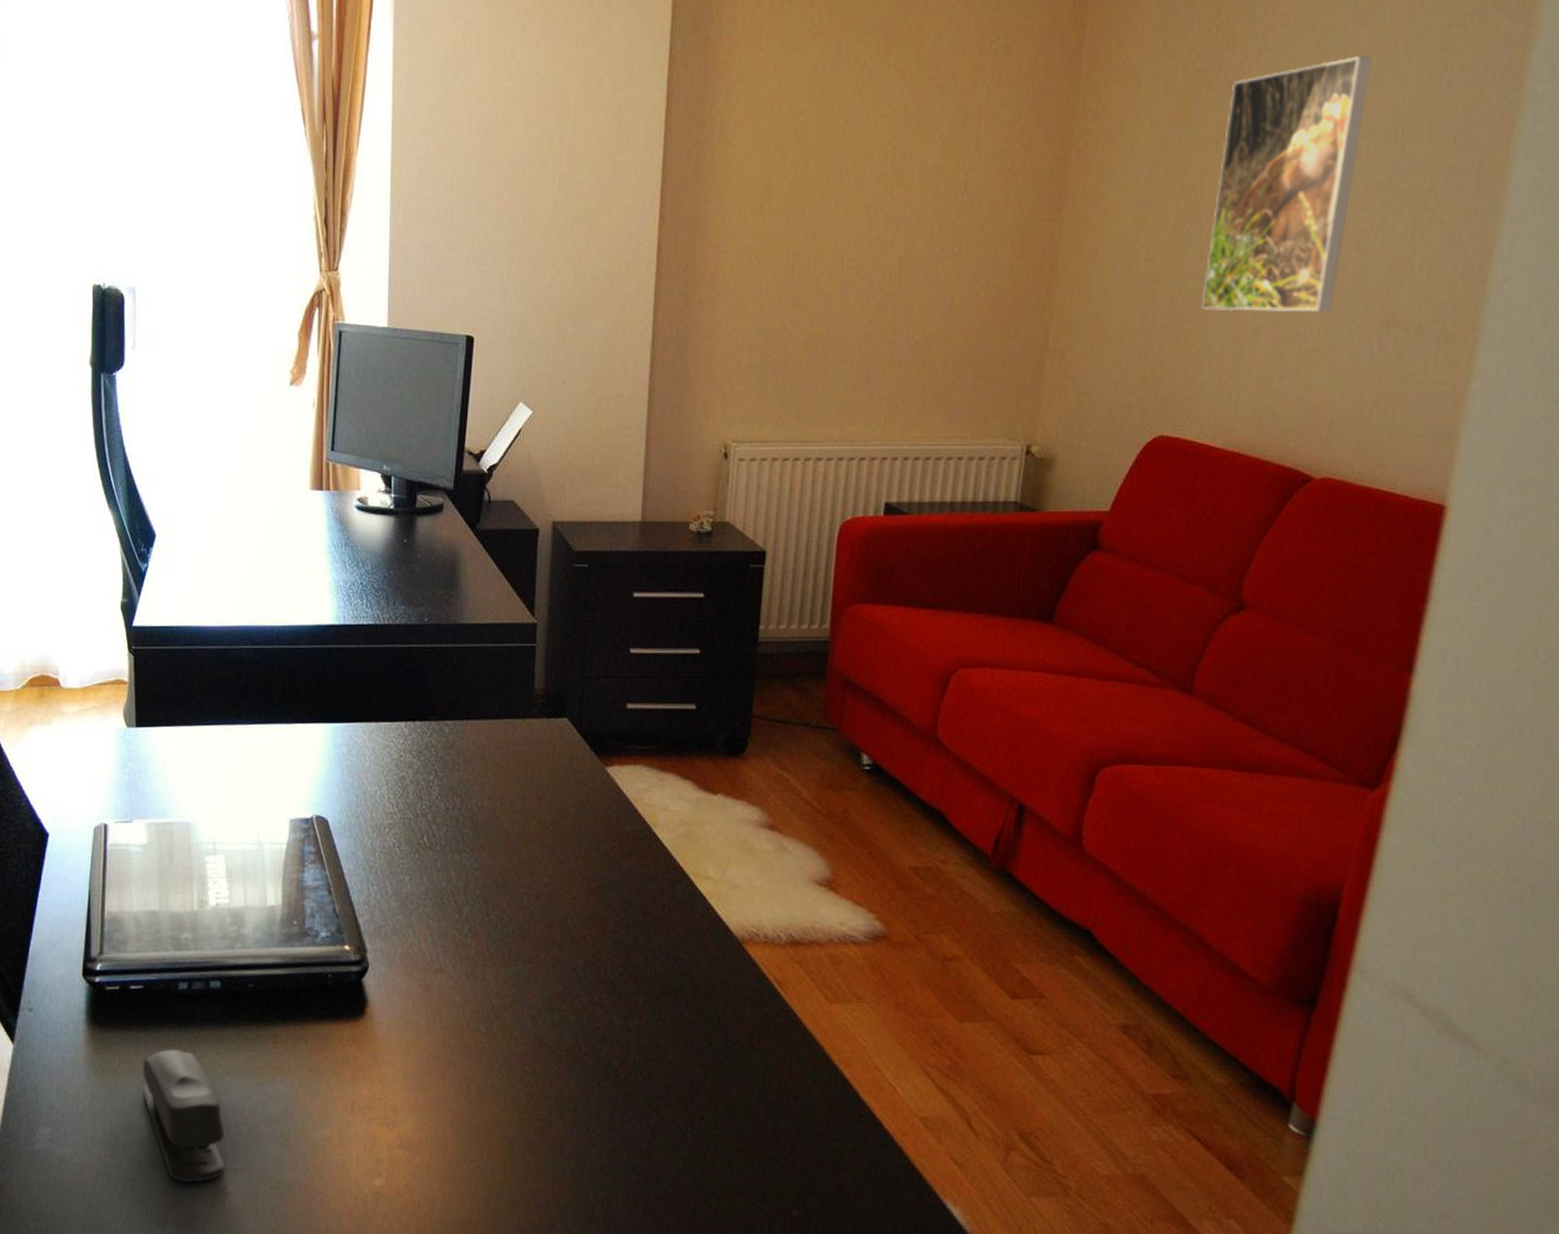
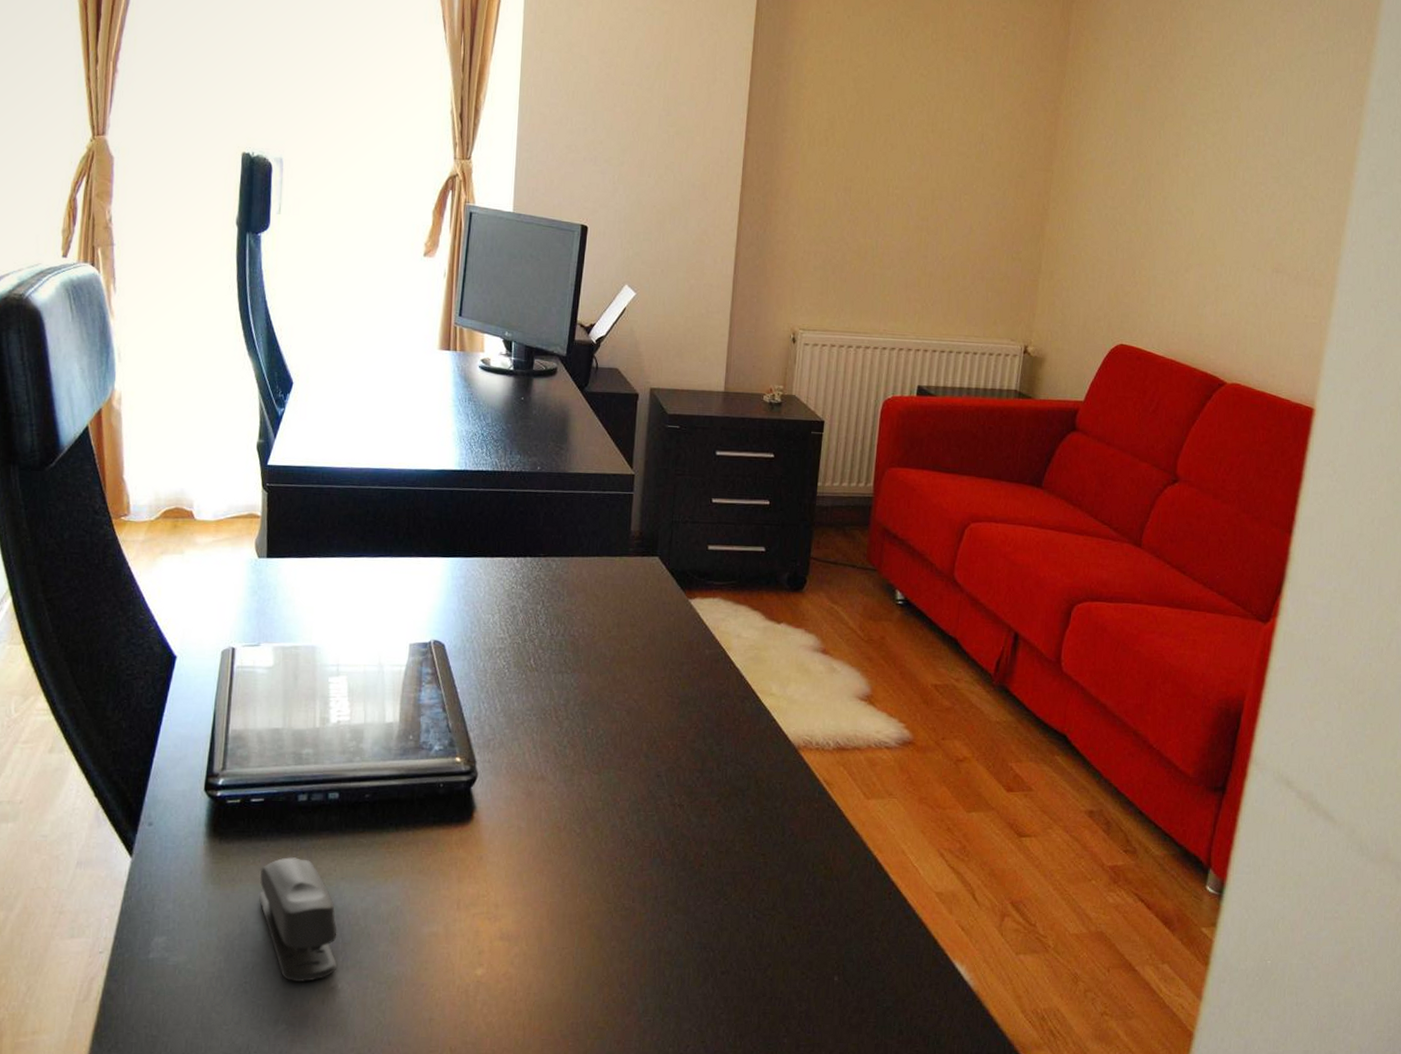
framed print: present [1201,56,1373,313] -> none [1150,68,1268,258]

